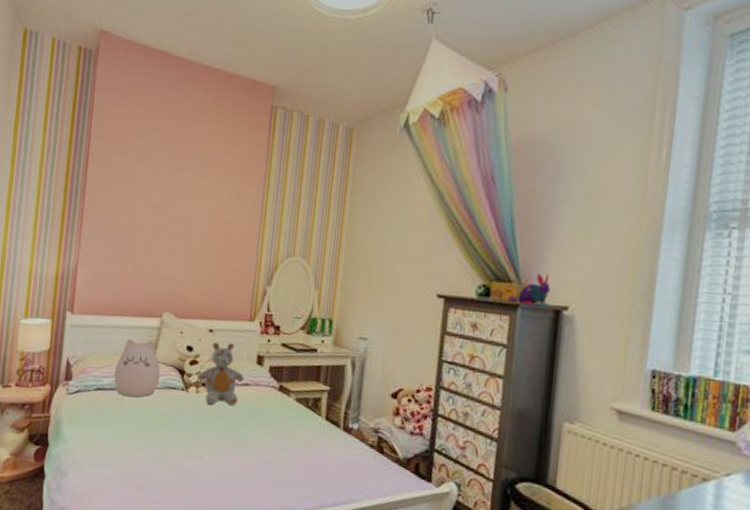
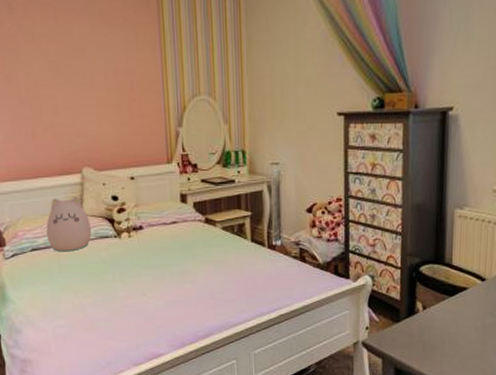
stuffed bear: present [197,341,244,405] -> none [127,187,172,246]
rabbit: present [508,273,551,307] -> none [401,79,436,111]

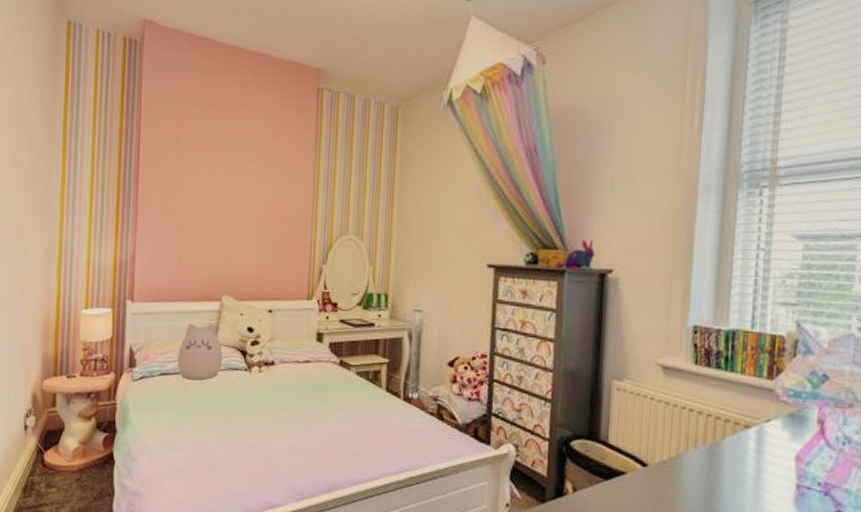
rabbit: none [401,79,436,111] -> present [555,239,595,271]

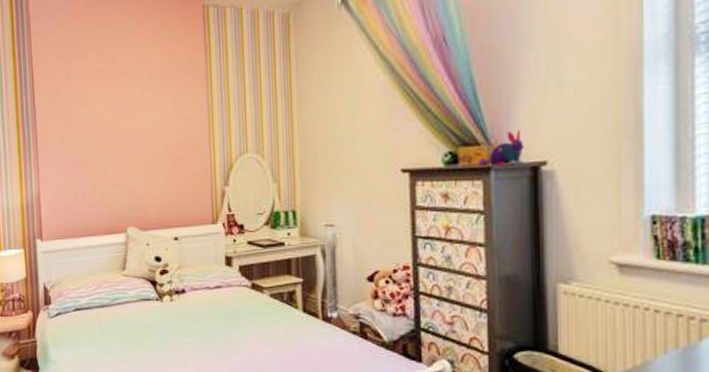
plush toy: present [177,323,223,381] -> none [90,256,133,314]

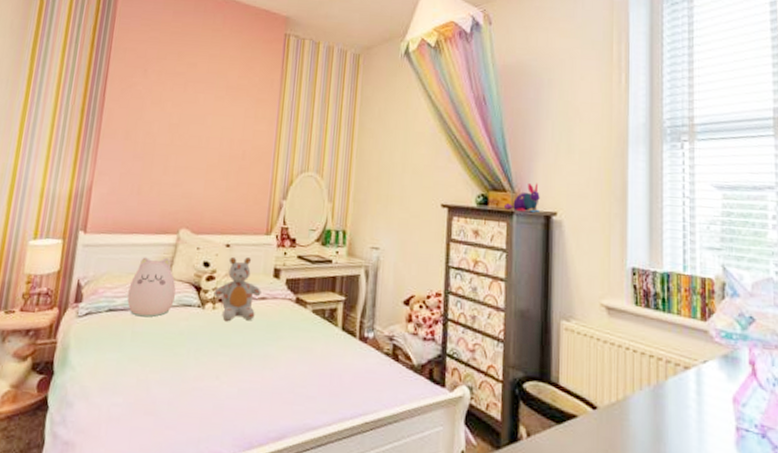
plush toy: none [90,256,133,314] -> present [127,257,176,318]
stuffed bear: none [169,248,216,311] -> present [214,256,261,321]

